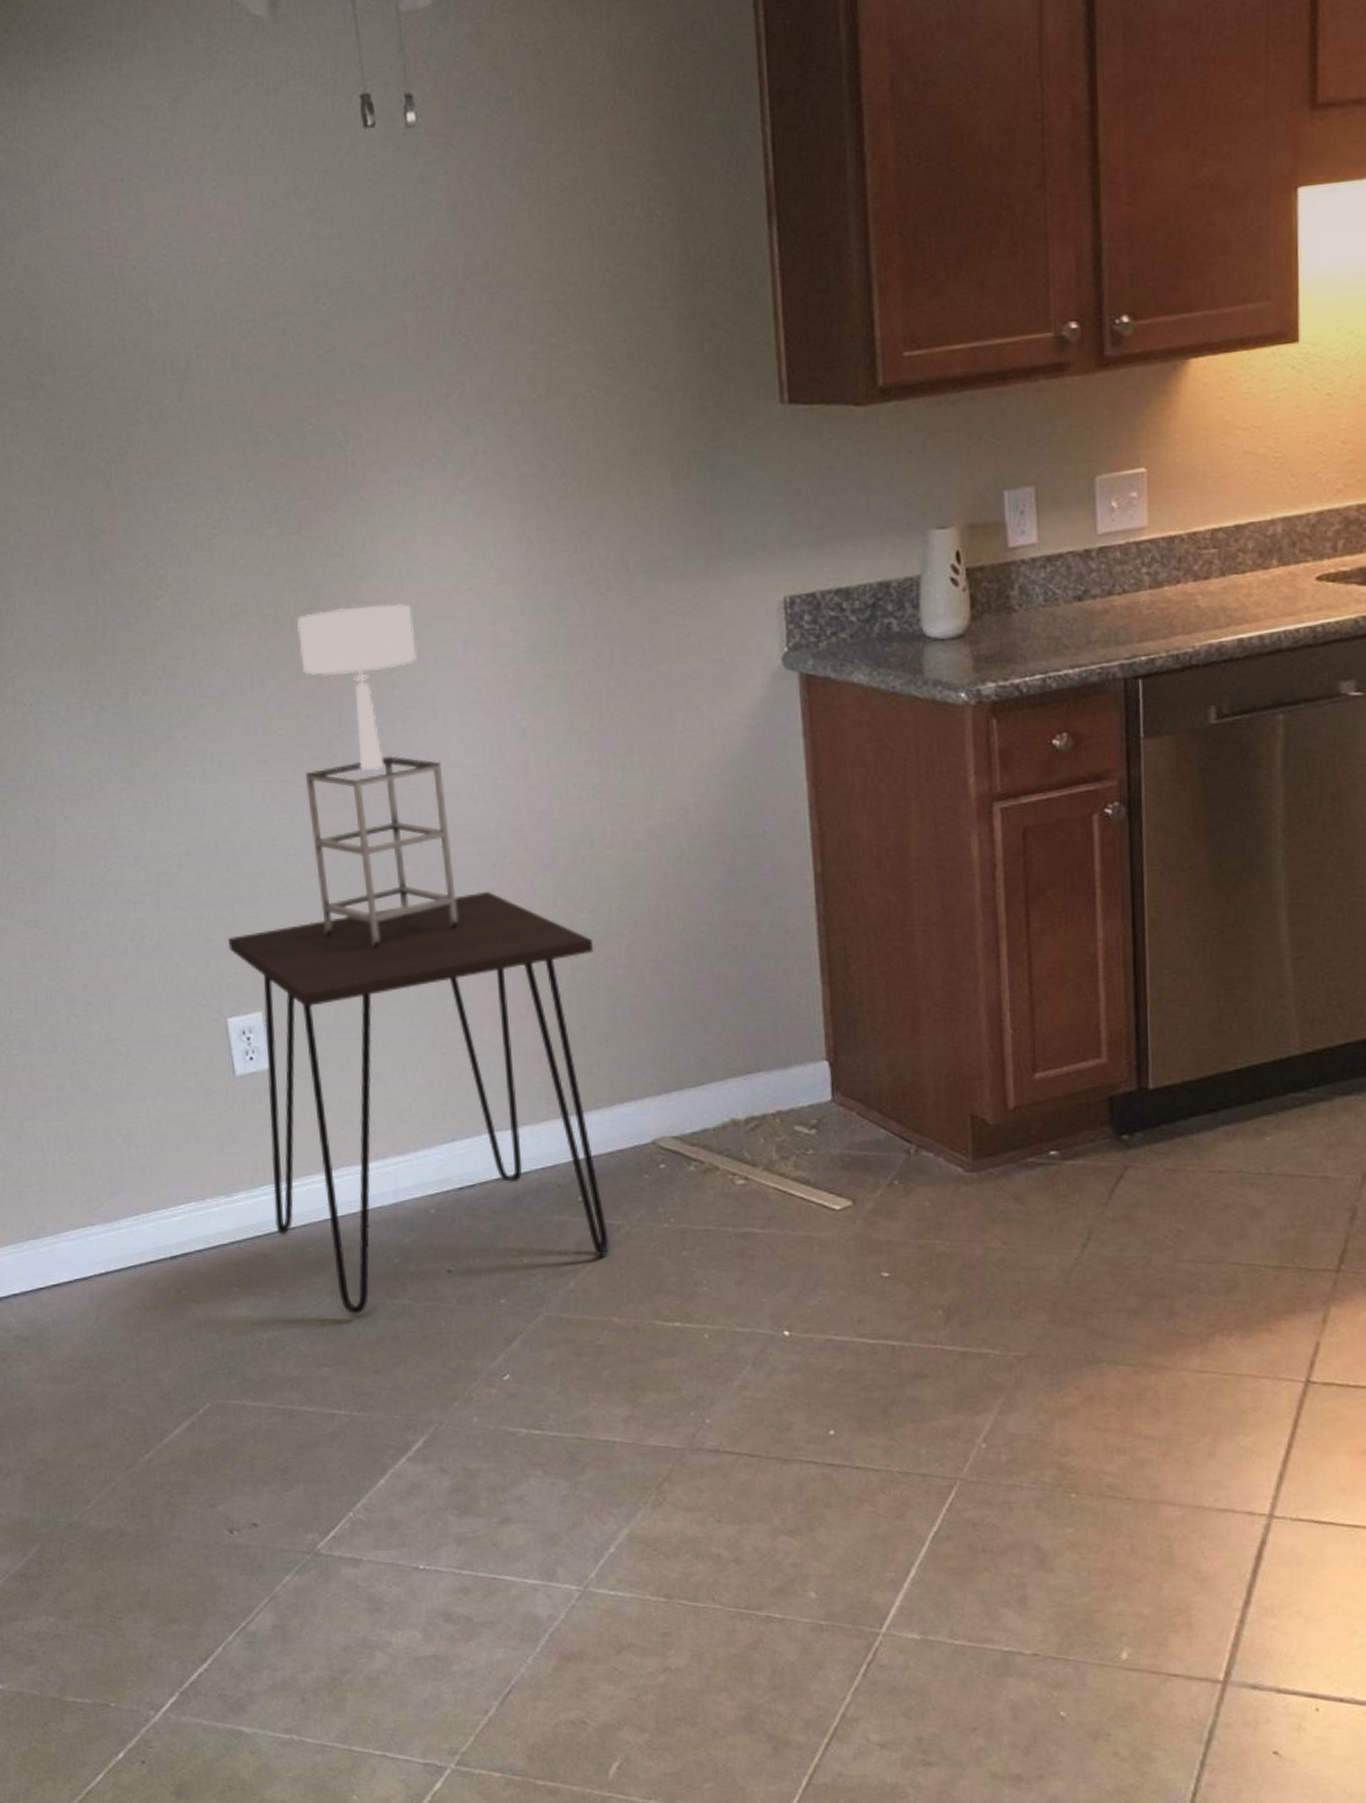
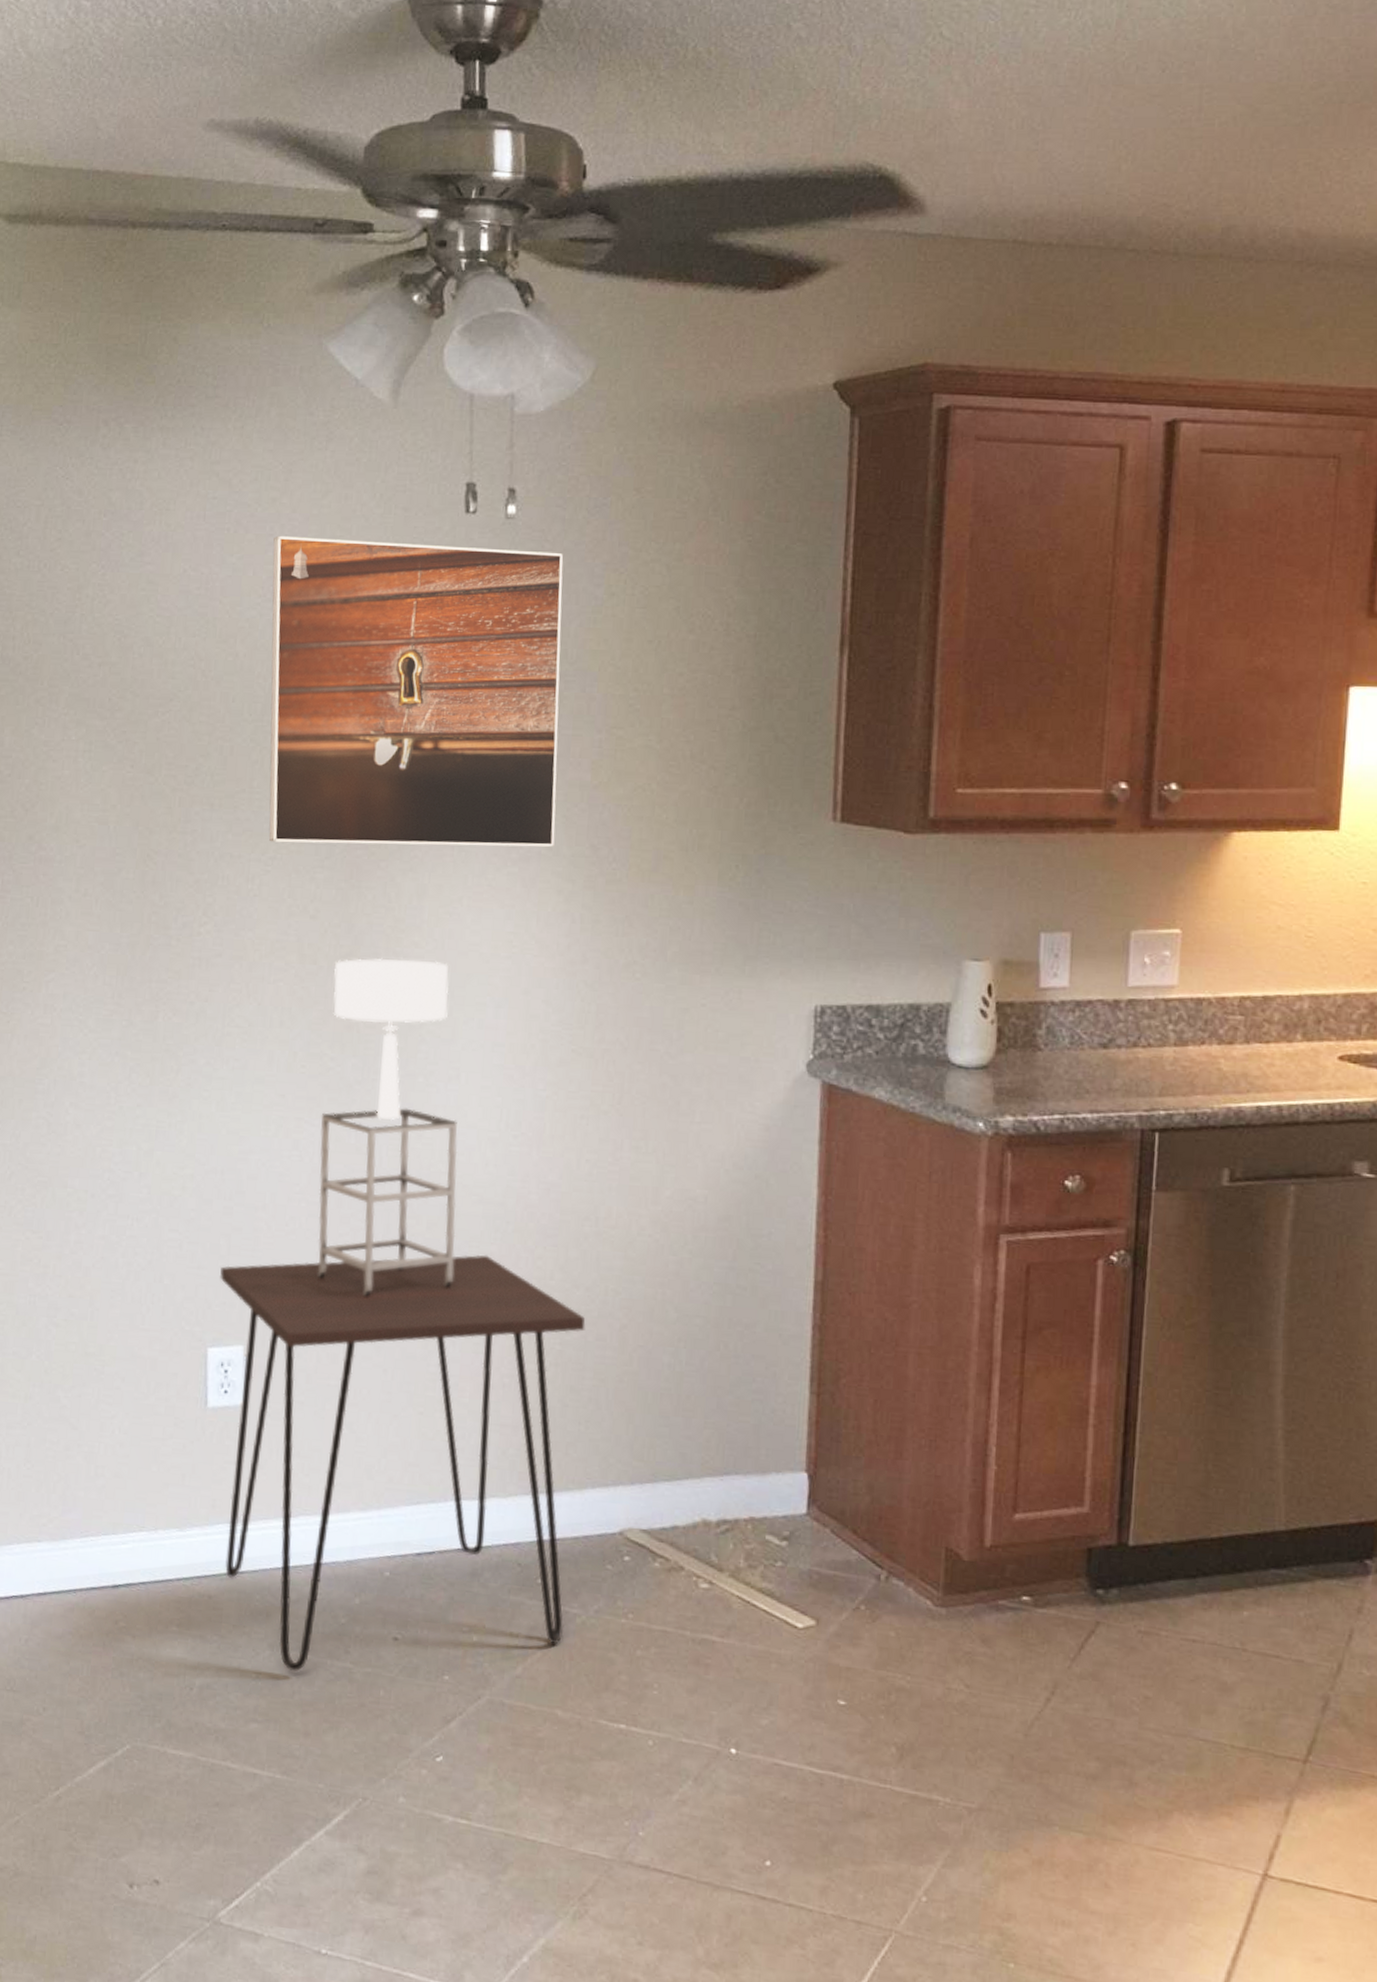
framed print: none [170,157,501,504] -> present [269,535,564,847]

